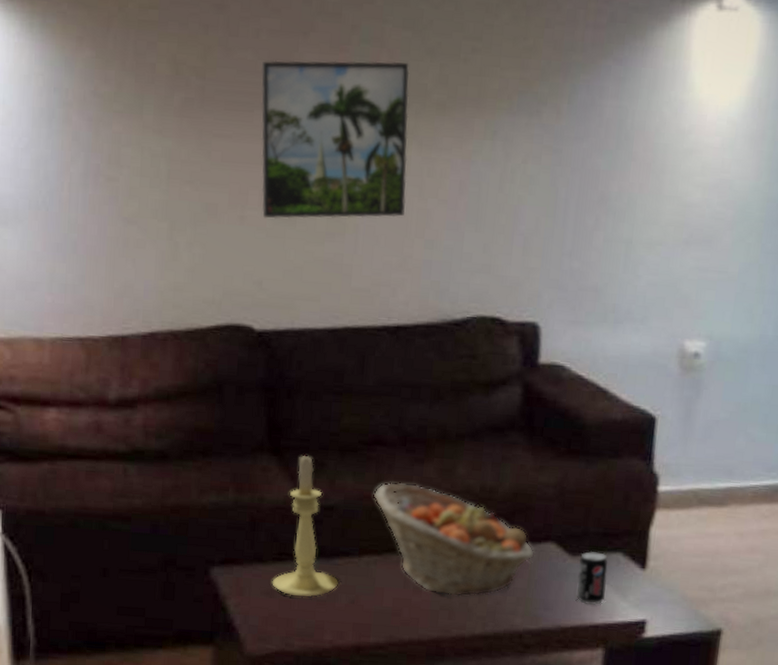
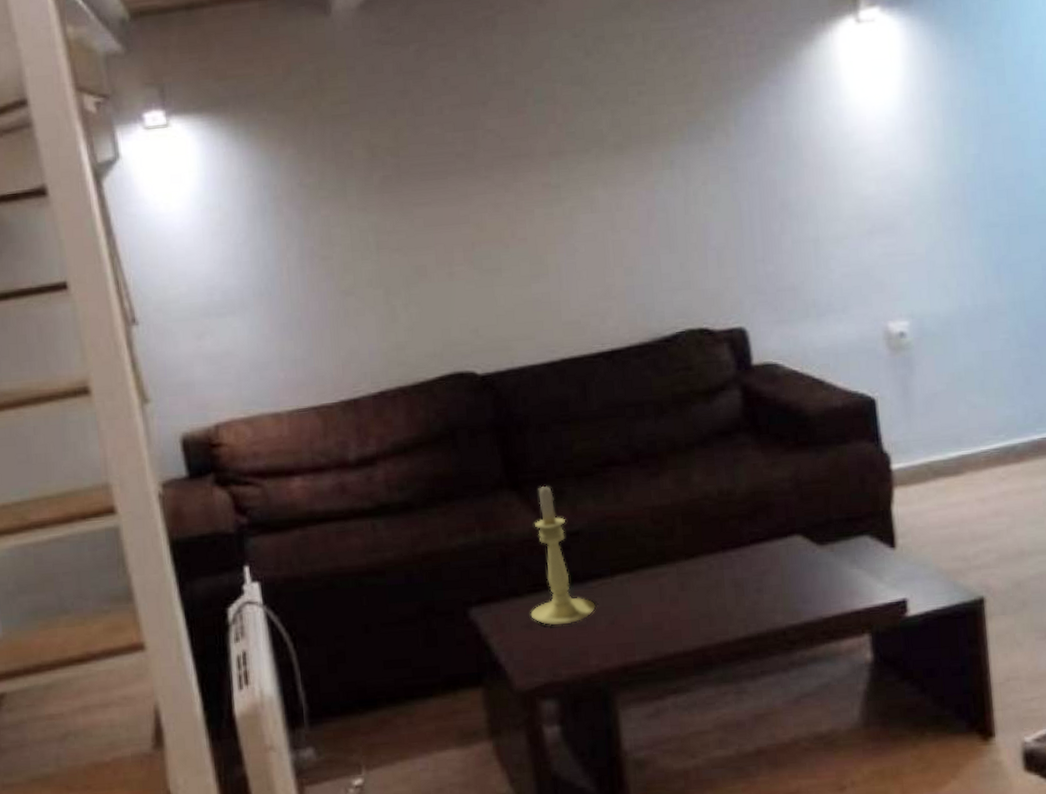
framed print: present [261,60,410,219] -> none [449,113,601,271]
fruit basket: present [373,482,534,597] -> none [615,497,783,603]
beverage can: present [576,551,608,605] -> none [828,538,861,593]

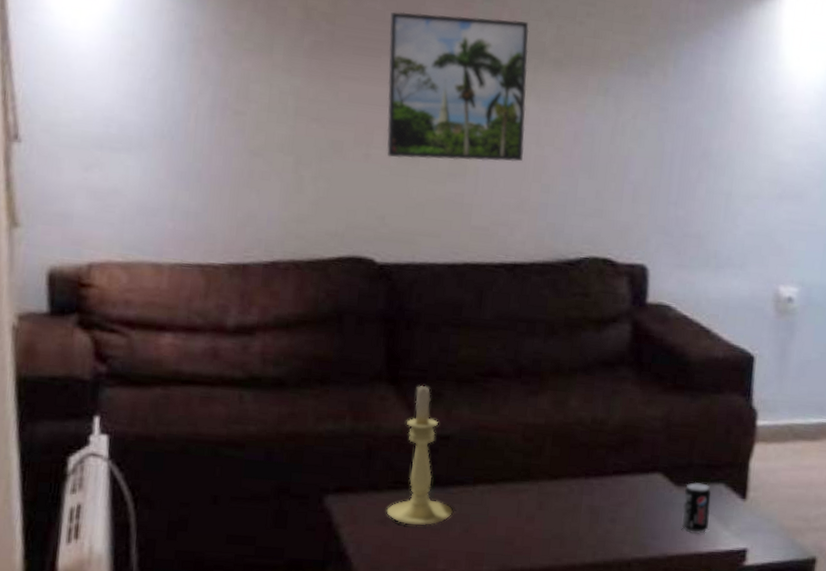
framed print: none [449,113,601,271] -> present [386,11,529,162]
beverage can: none [828,538,861,593] -> present [682,482,711,534]

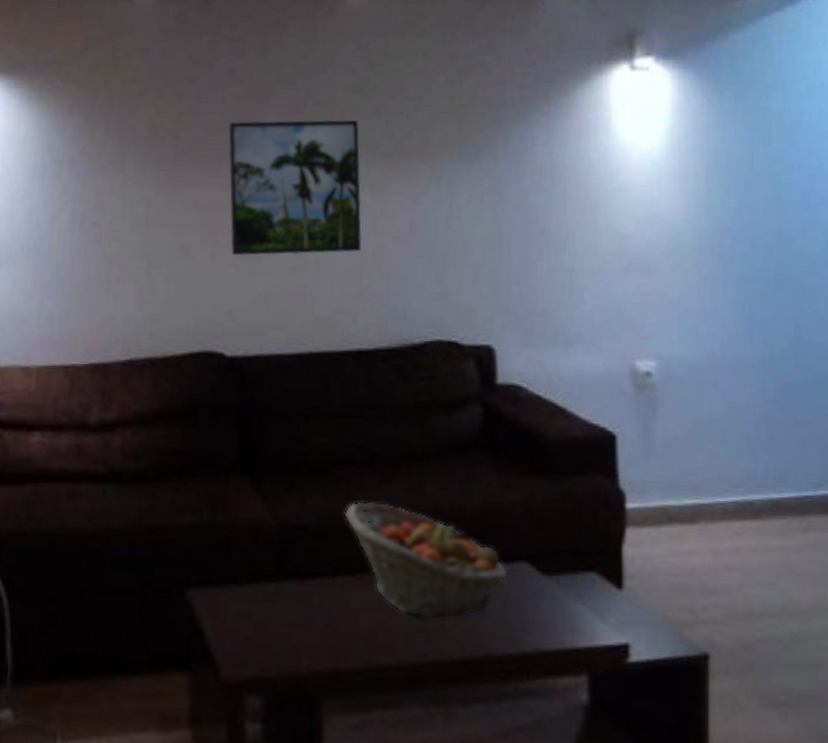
candle holder: present [386,385,453,526] -> none [247,475,313,620]
fruit basket: none [488,412,642,526] -> present [344,501,508,619]
beverage can: present [682,482,711,534] -> none [553,571,584,628]

